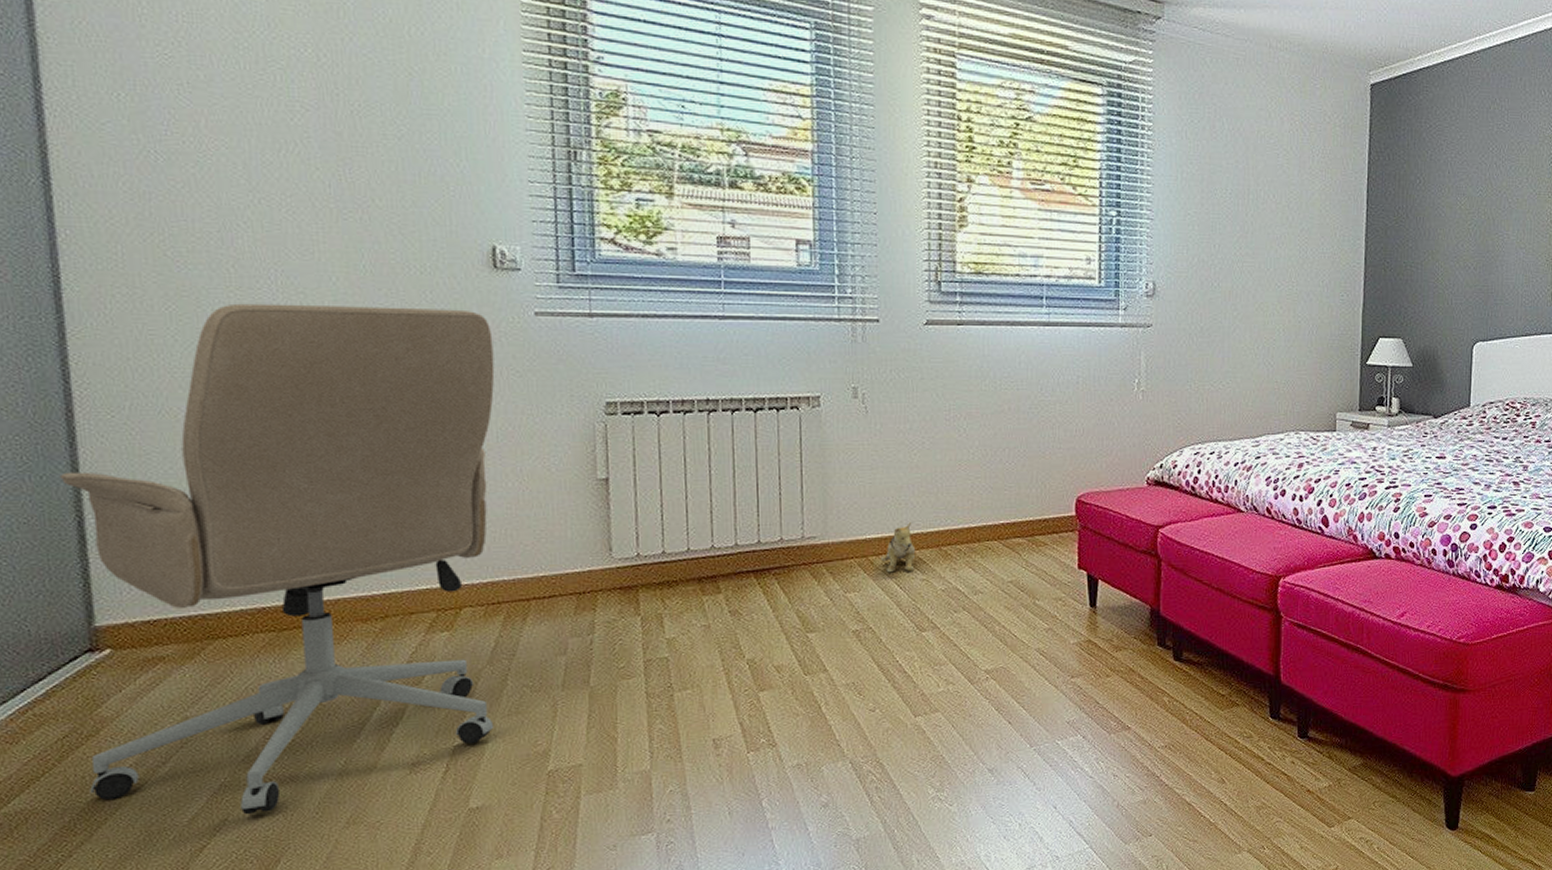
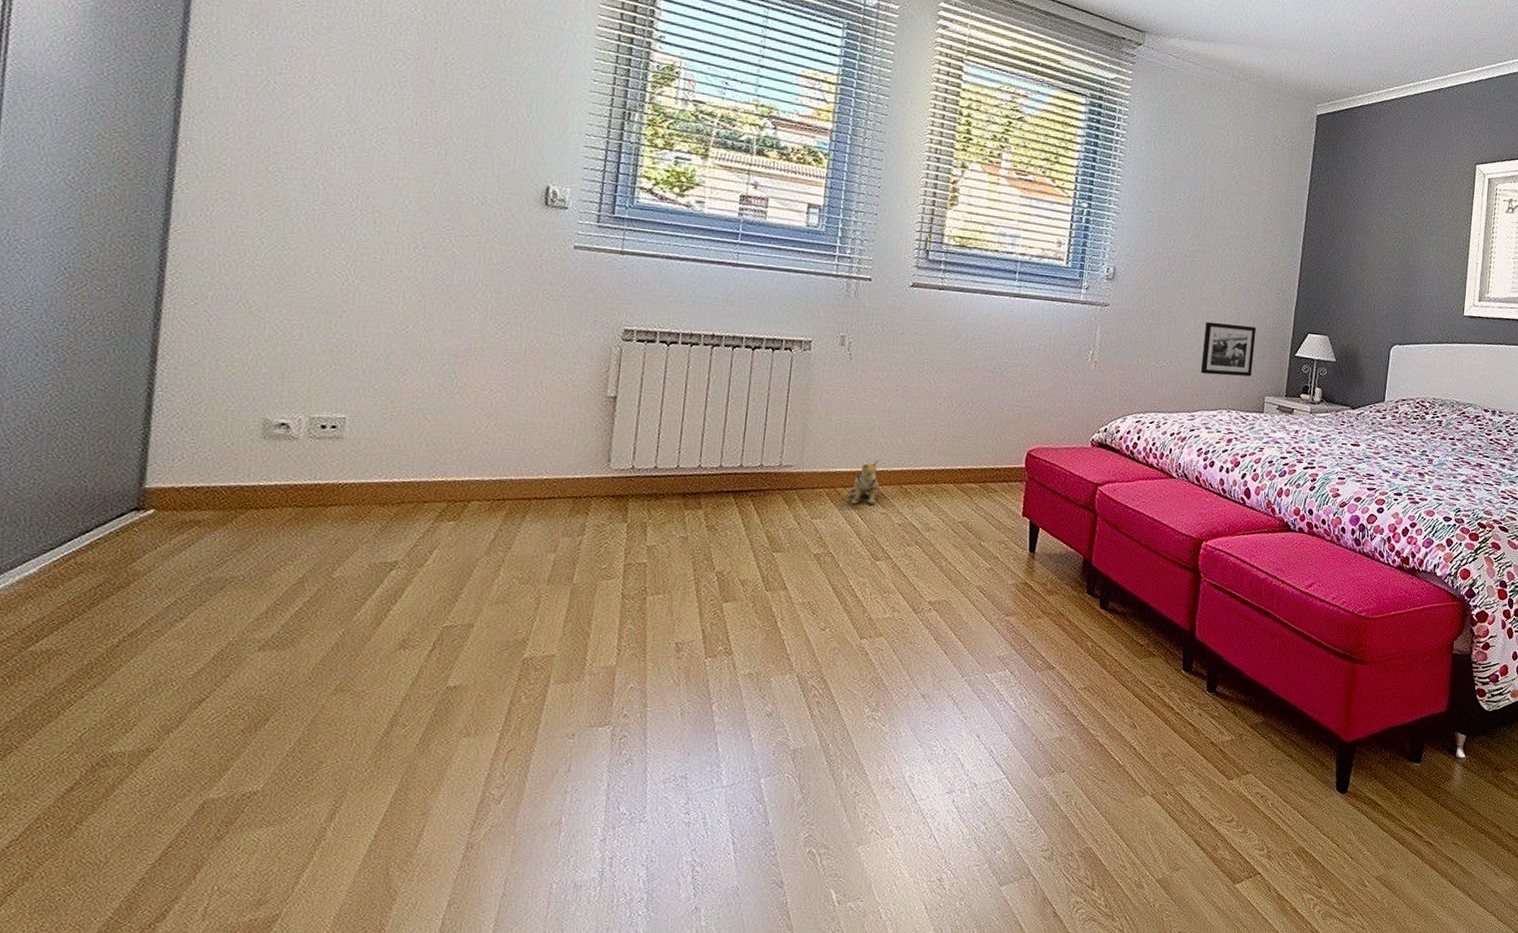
office chair: present [59,303,495,815] -> none [111,215,535,674]
picture frame: none [1262,334,1321,394] -> present [1201,321,1257,377]

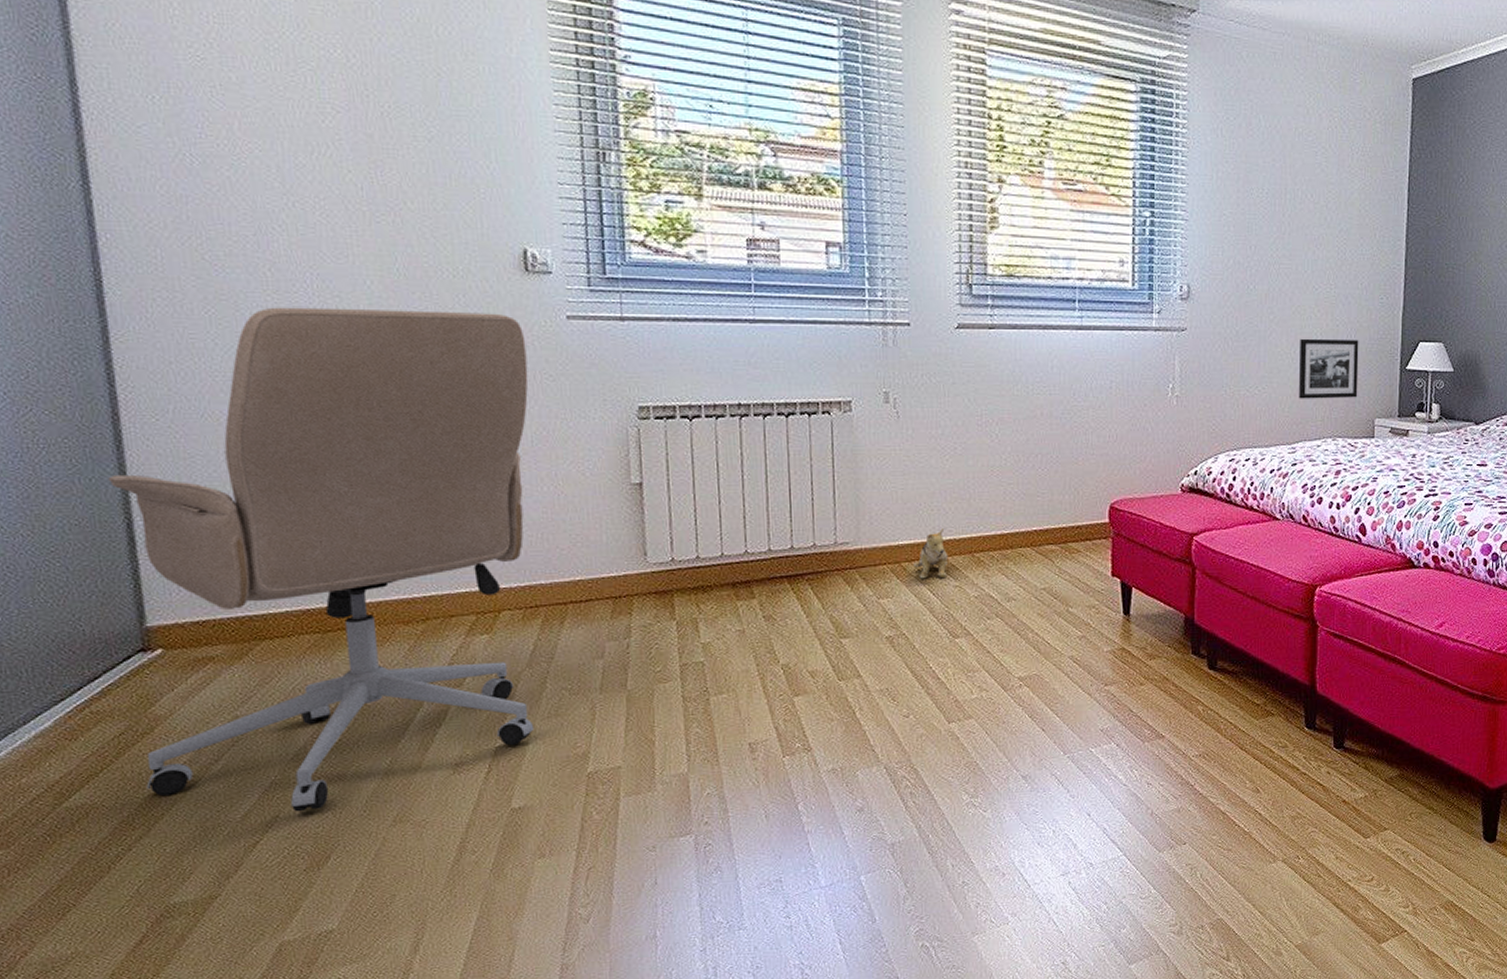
office chair: none [111,215,535,674] -> present [108,307,535,812]

